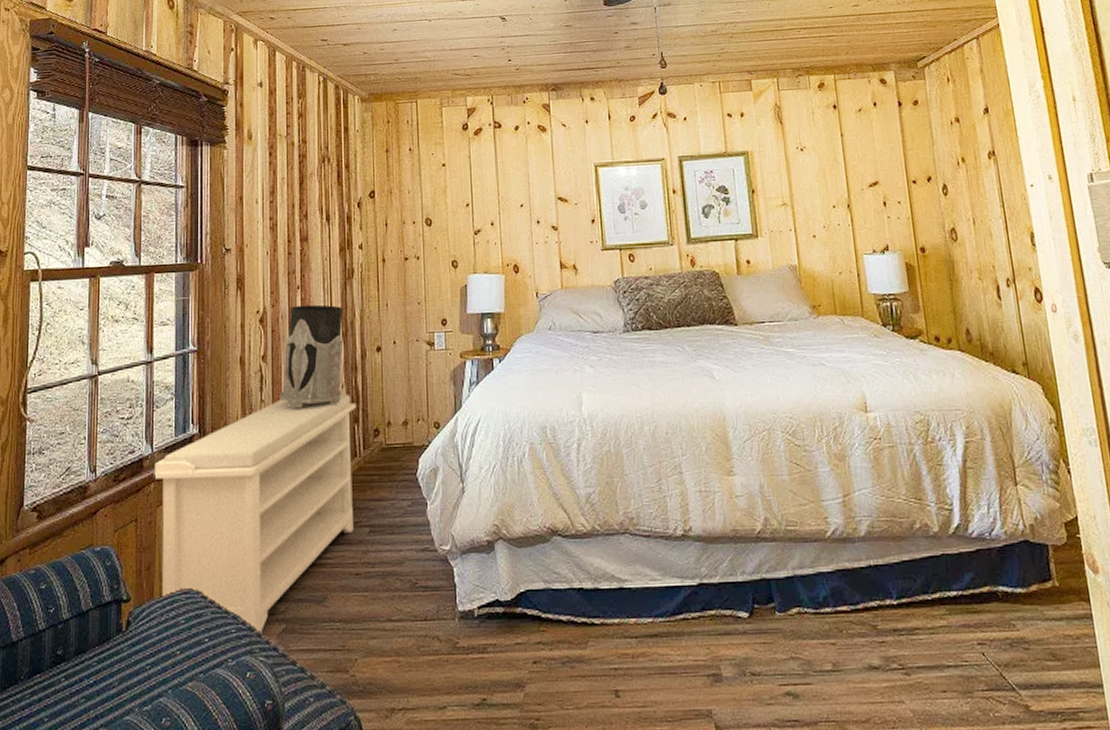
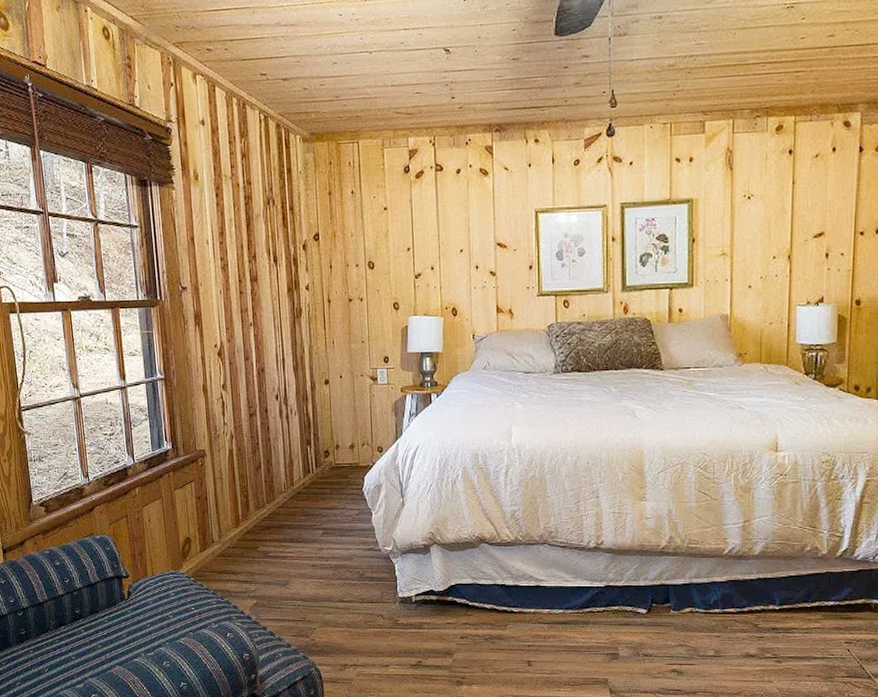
bench: present [154,394,356,632] -> none [137,420,309,605]
lantern: present [279,304,343,408] -> none [239,340,295,430]

